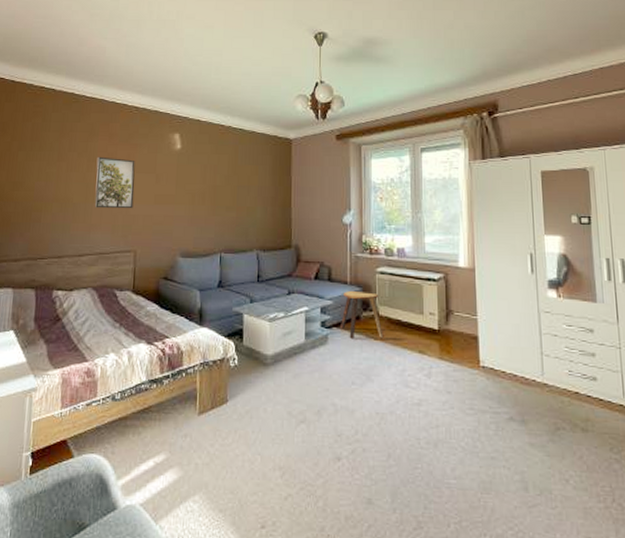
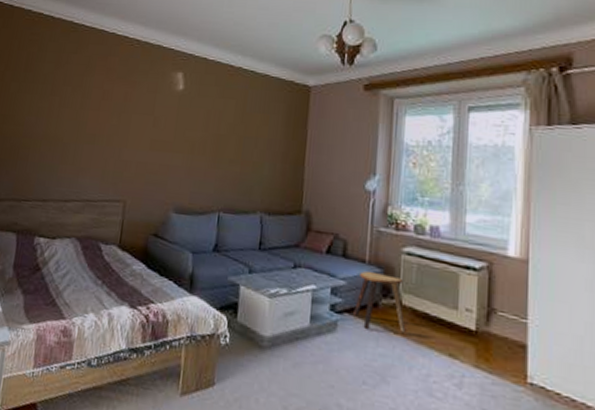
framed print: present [95,156,135,209] -> none [86,93,133,154]

